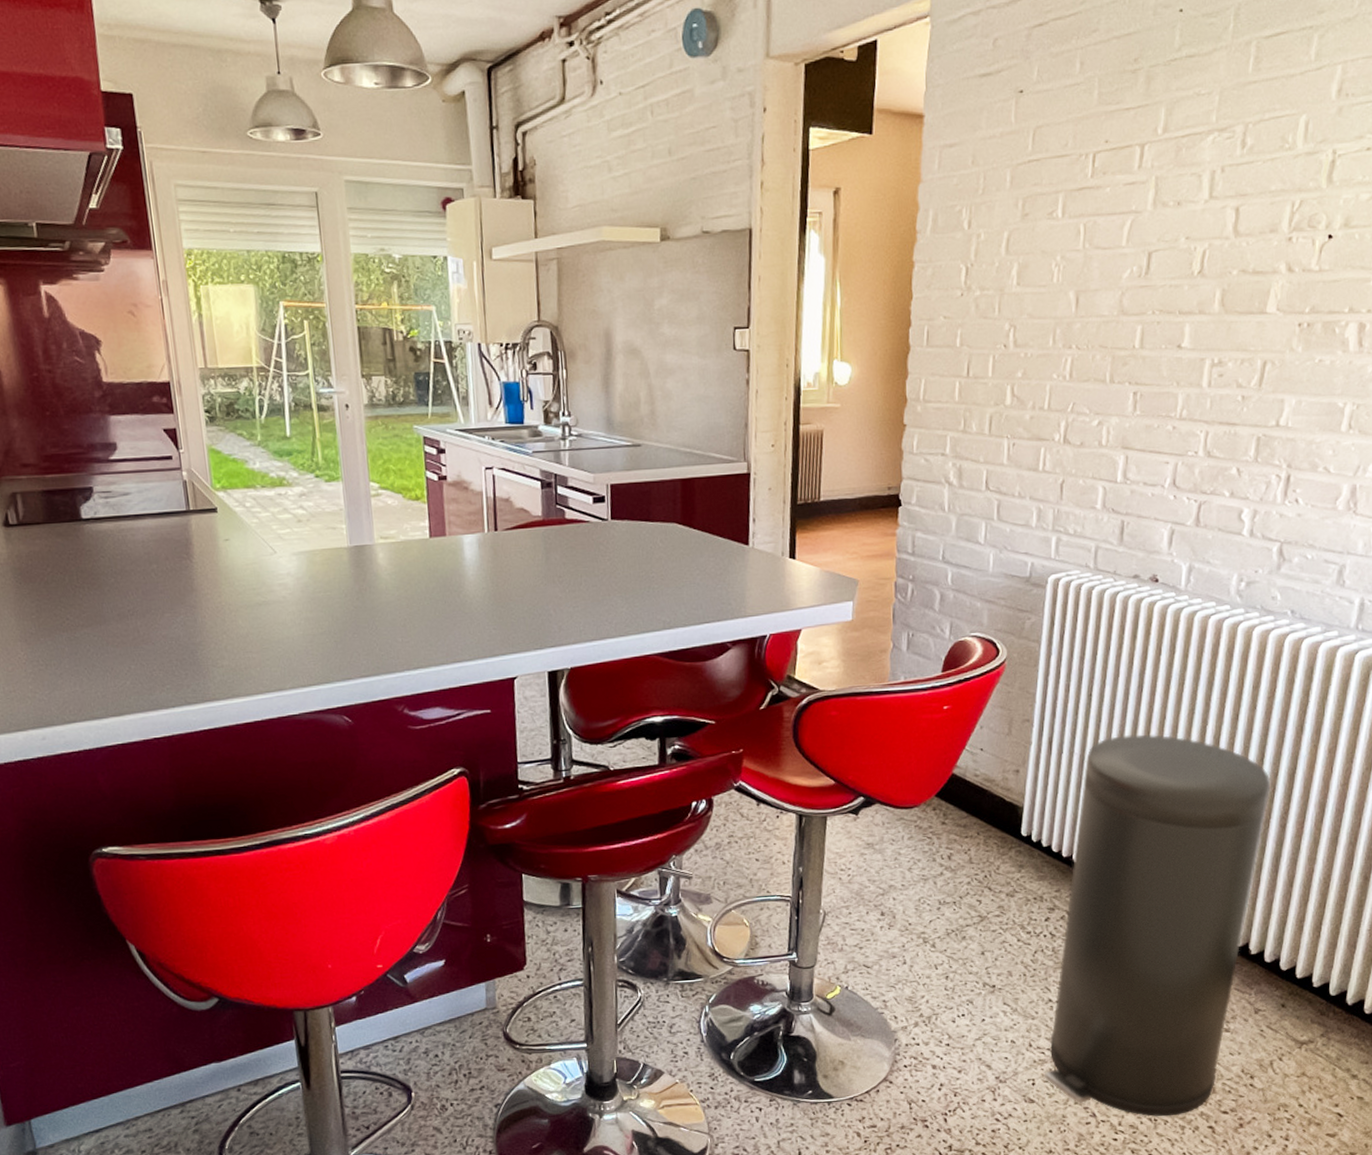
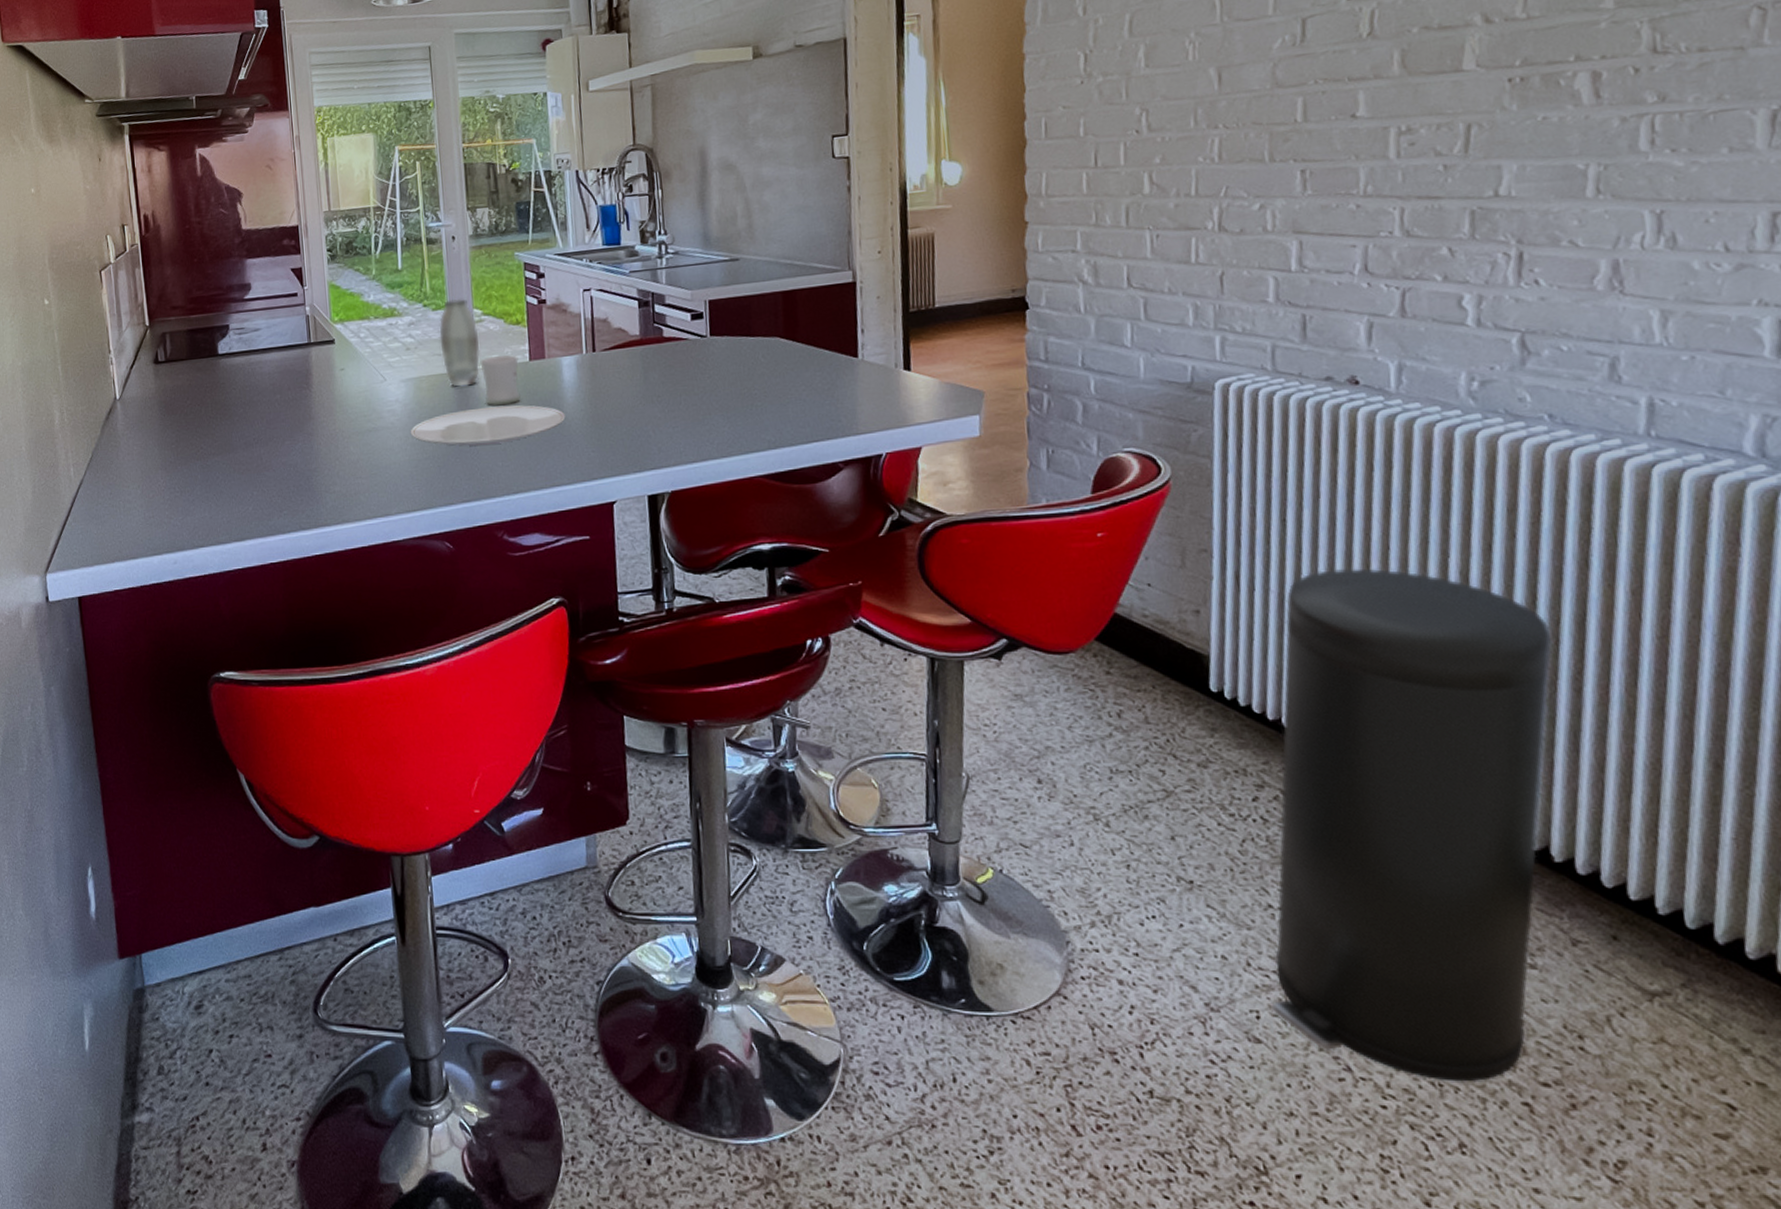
plate: none [304,581,467,622] -> present [410,405,566,446]
vase: none [332,471,378,562] -> present [439,299,480,387]
mug: none [377,531,421,581] -> present [480,355,521,405]

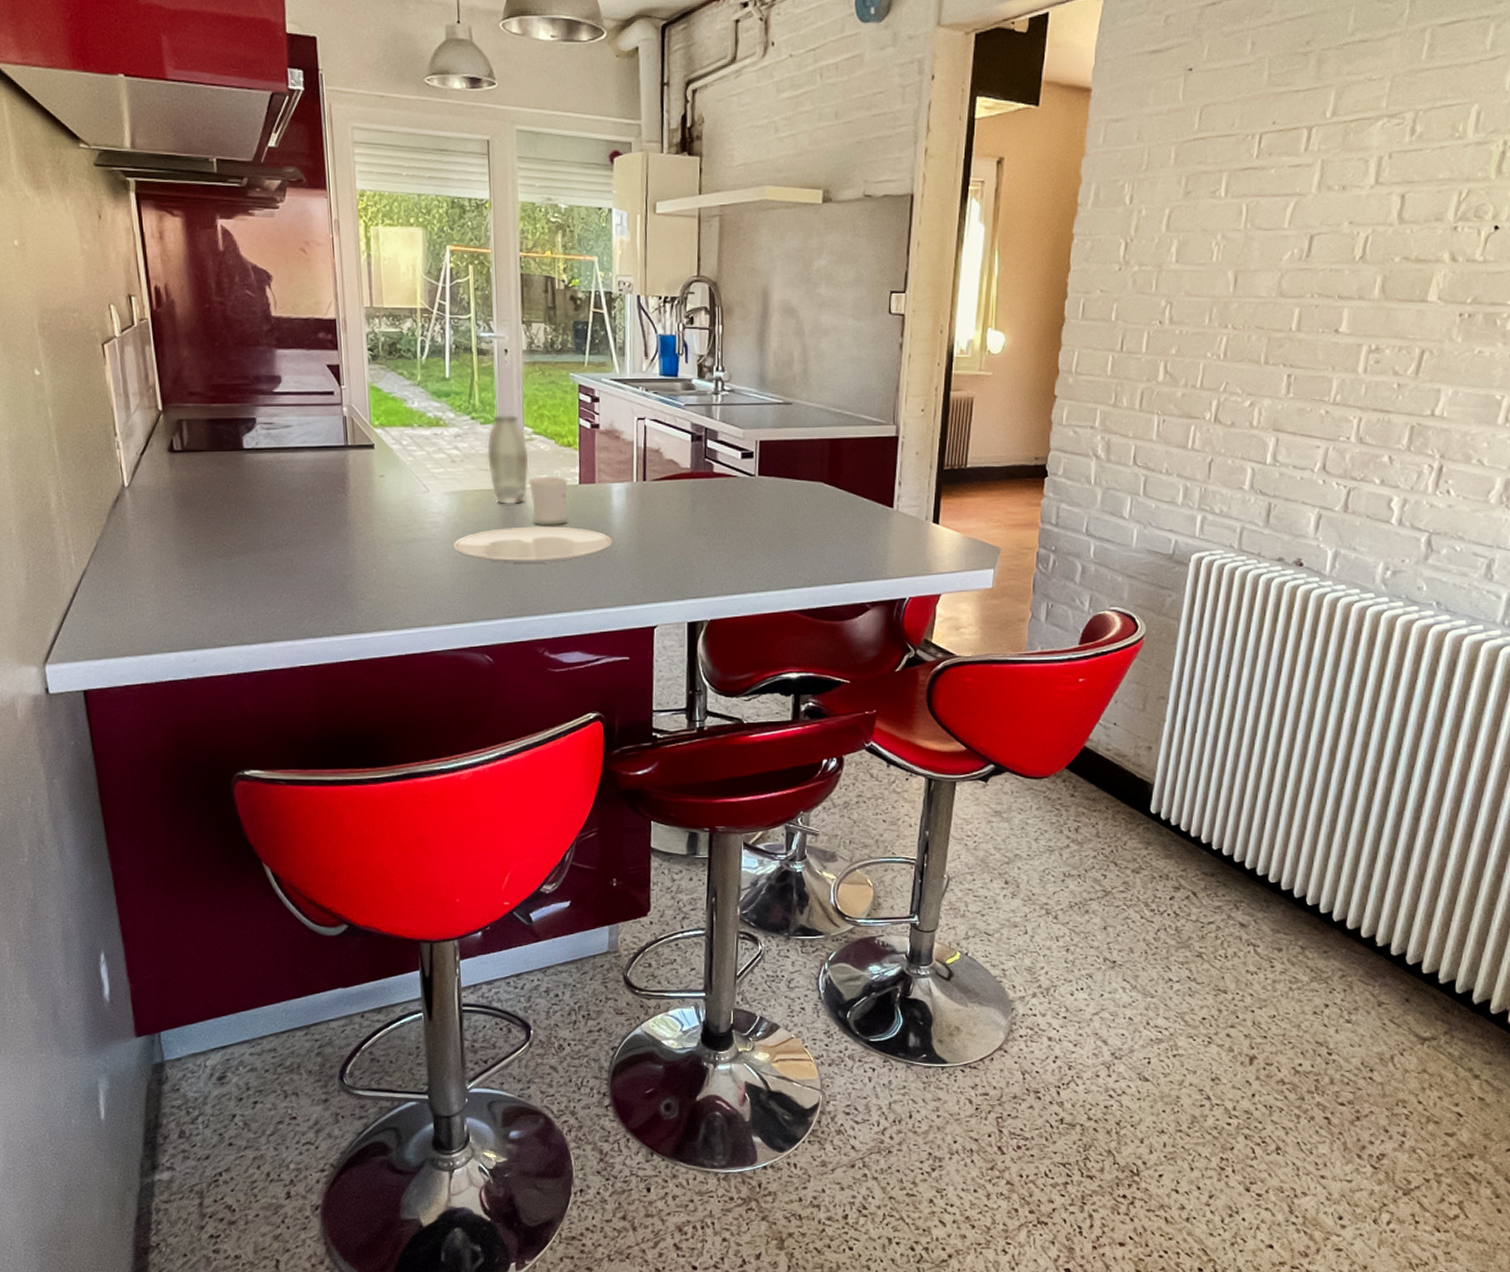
pedal bin: present [1272,568,1553,1082] -> none [1161,718,1407,1104]

